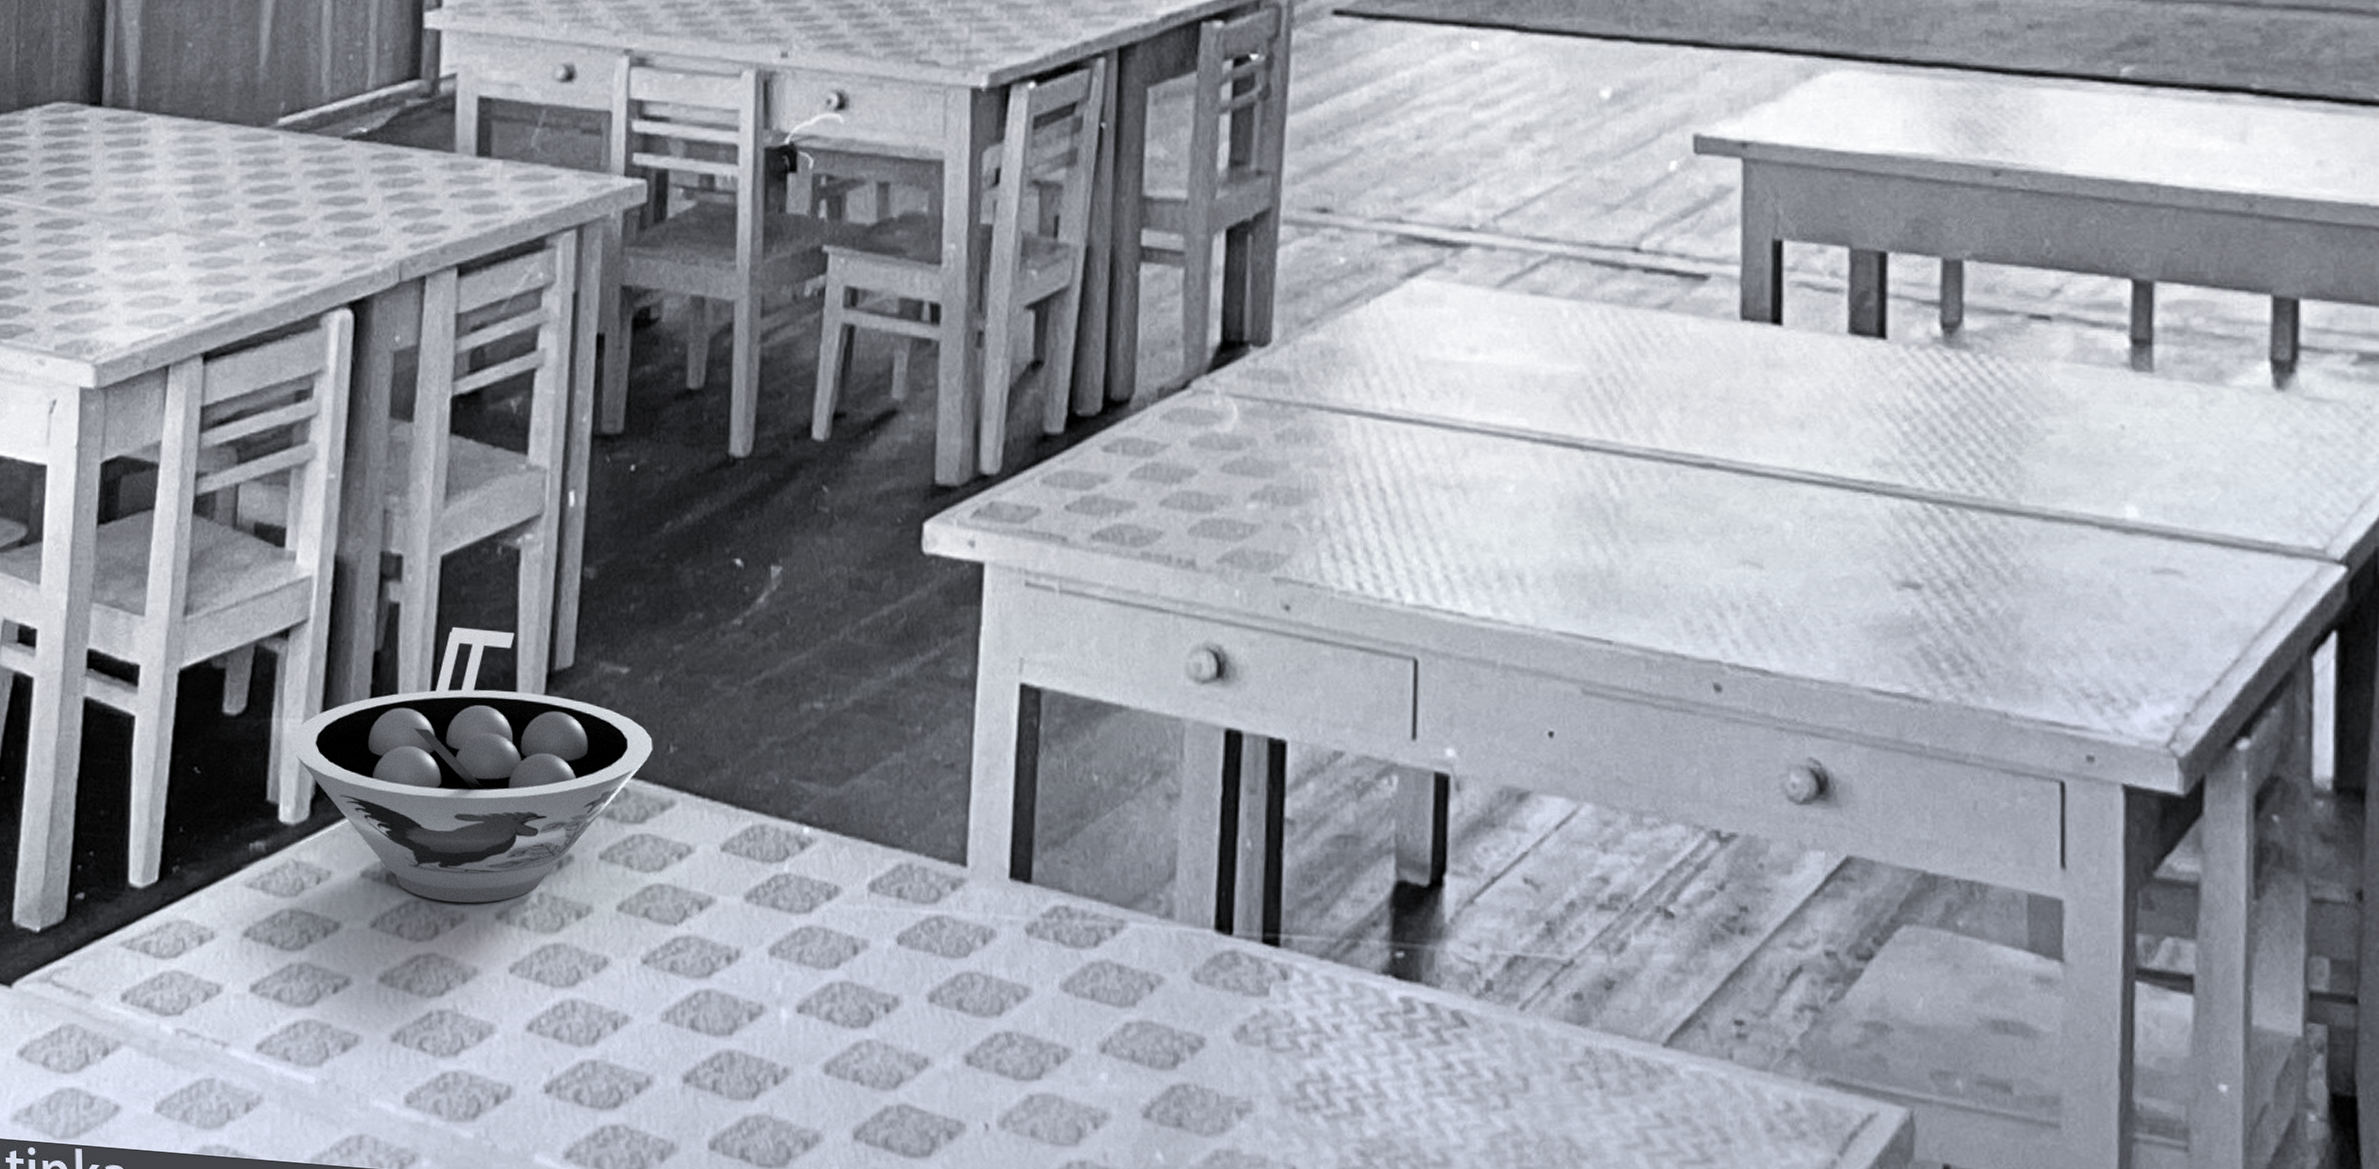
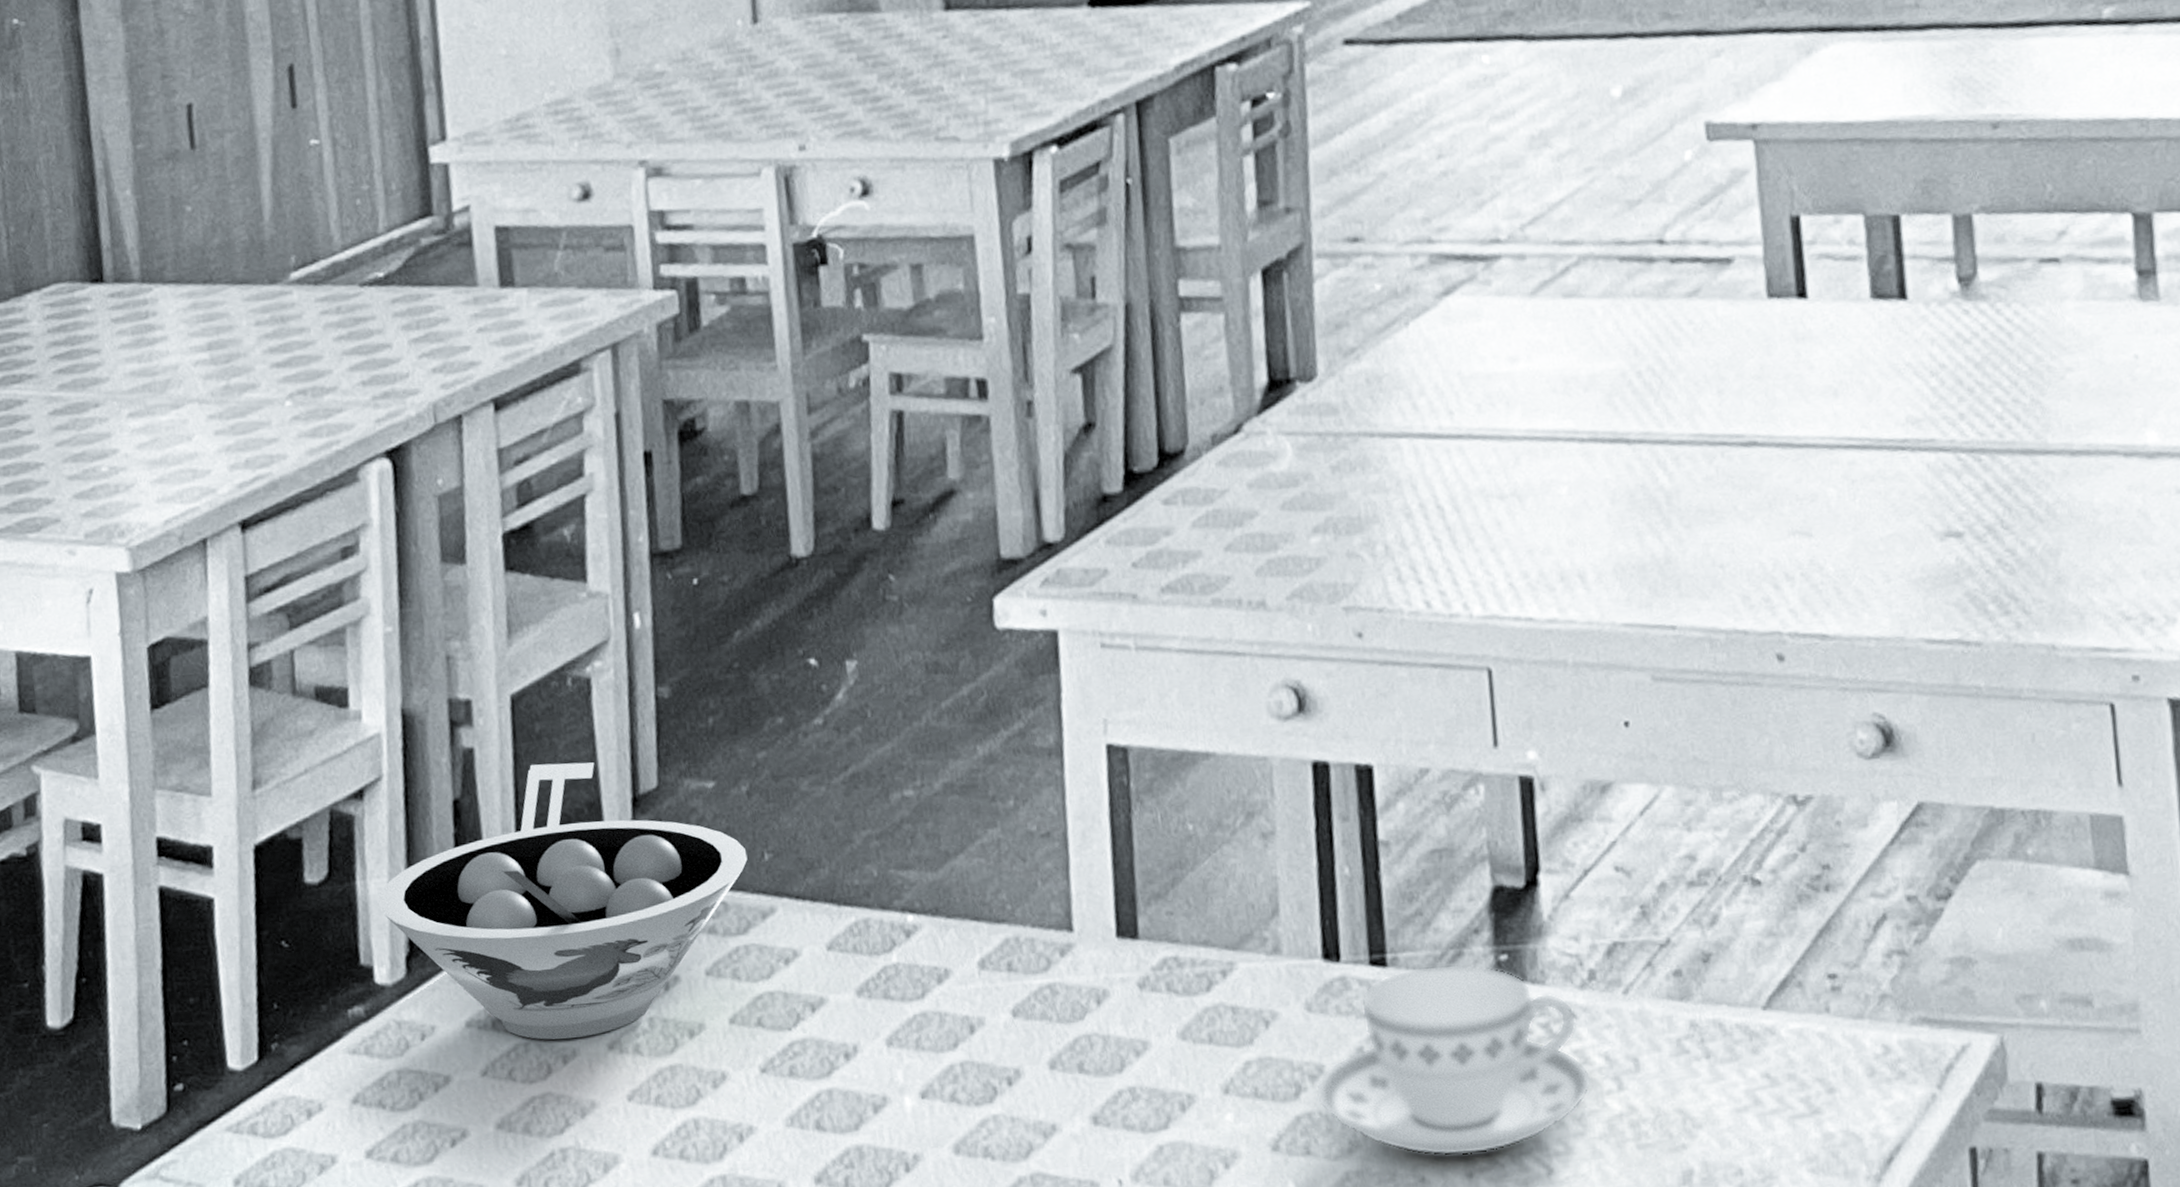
teacup: none [1194,952,1479,1152] -> present [1315,964,1593,1156]

